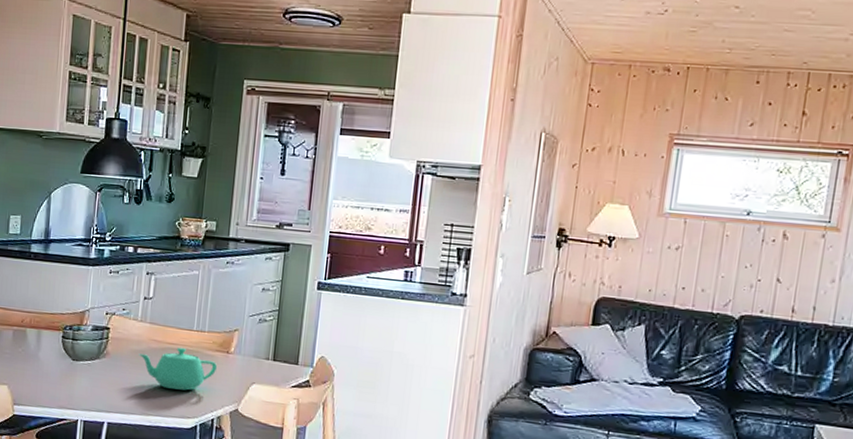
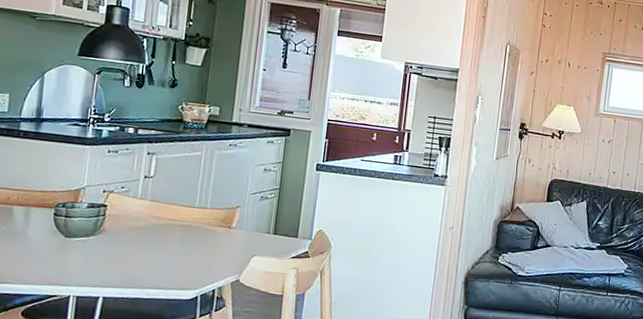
teapot: present [139,347,217,391] -> none [138,223,219,264]

